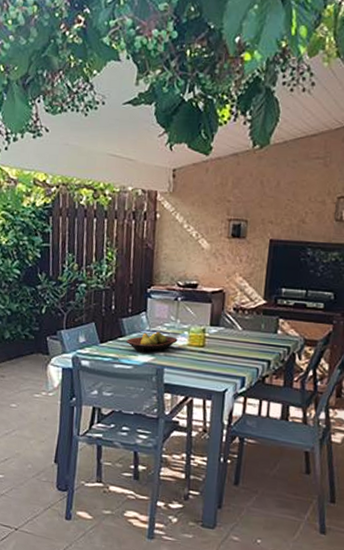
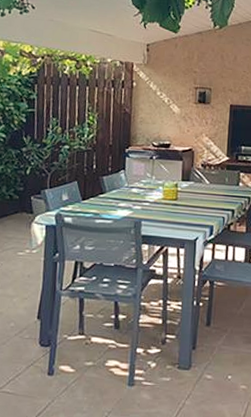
fruit bowl: present [126,331,178,353] -> none [106,187,154,208]

